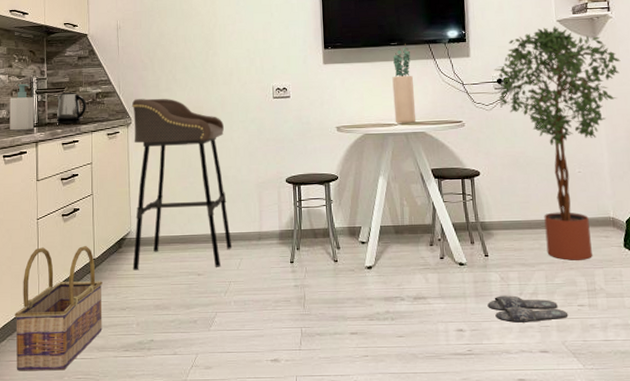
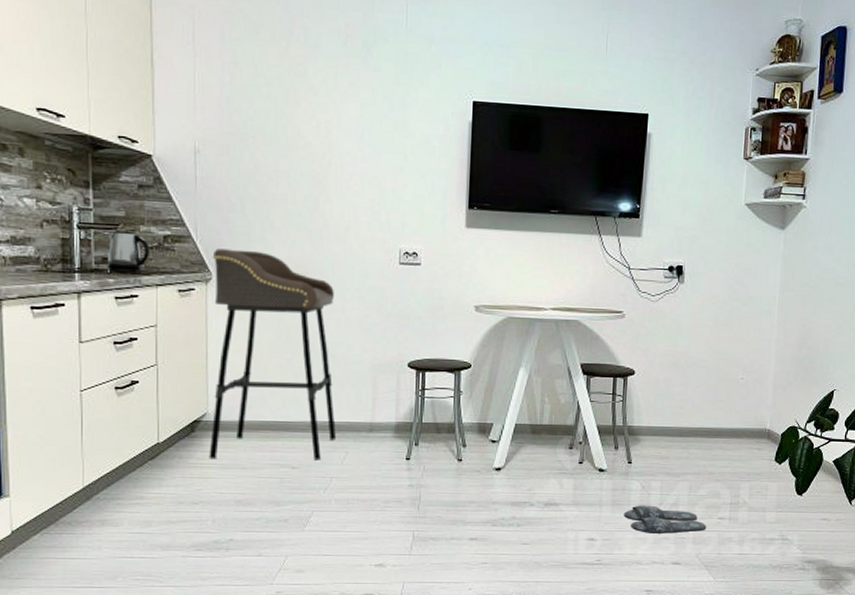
soap bottle: present [9,84,34,131] -> none [39,213,74,276]
basket: present [15,246,102,371] -> none [51,426,169,570]
vase: present [392,44,417,123] -> none [545,213,574,309]
potted tree: present [494,25,621,261] -> none [666,209,807,472]

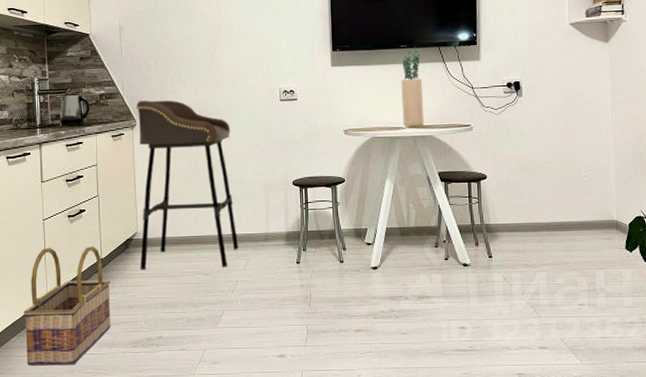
basket: none [51,426,169,570] -> present [24,246,111,366]
vase: none [545,213,574,309] -> present [401,46,425,127]
slippers: present [623,505,707,534] -> none [489,295,568,321]

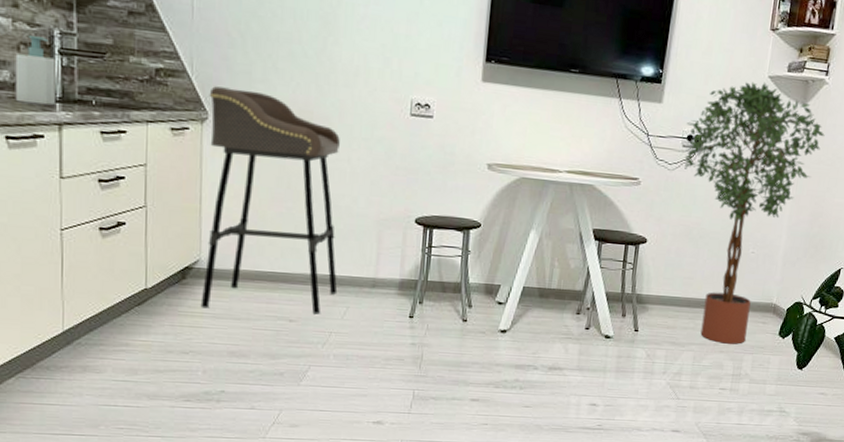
soap bottle: none [11,85,37,132] -> present [15,36,56,106]
basket: present [24,246,111,366] -> none [27,266,157,418]
kettle: present [59,93,91,126] -> none [91,59,141,108]
vase: present [401,46,425,127] -> none [560,73,594,172]
potted tree: none [504,29,632,262] -> present [684,82,825,344]

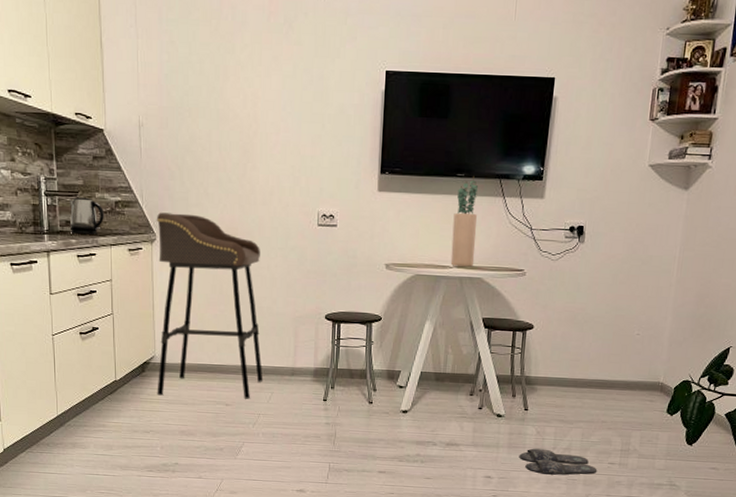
soap bottle: present [15,36,56,106] -> none [14,183,44,237]
kettle: none [91,59,141,108] -> present [69,197,105,235]
vase: none [560,73,594,172] -> present [450,176,479,267]
slippers: none [627,373,708,402] -> present [519,448,597,475]
potted tree: present [684,82,825,344] -> none [567,171,709,422]

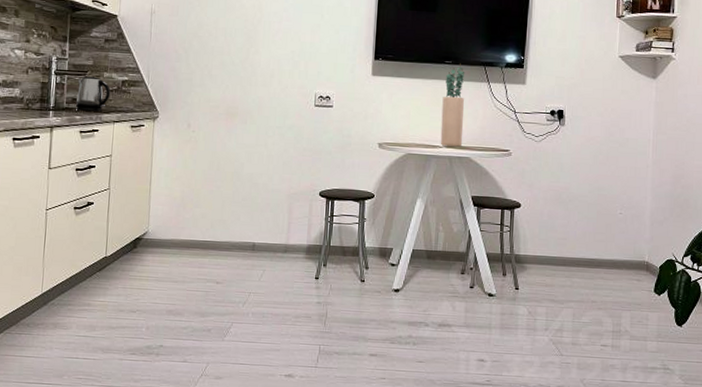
bar stool: present [156,212,263,399] -> none [147,92,259,277]
slippers: present [519,448,597,475] -> none [511,329,591,358]

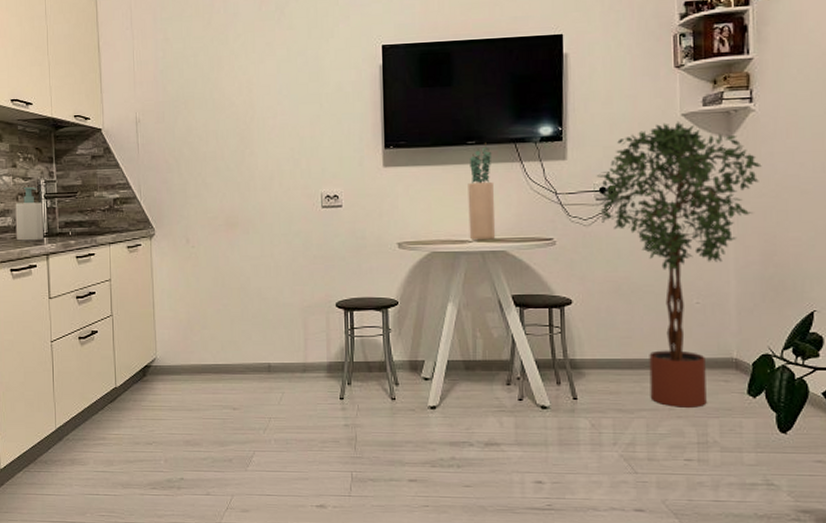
soap bottle: none [22,62,52,113] -> present [15,187,43,241]
kettle: present [75,76,111,112] -> none [68,197,103,235]
potted tree: none [548,61,677,302] -> present [596,121,762,408]

